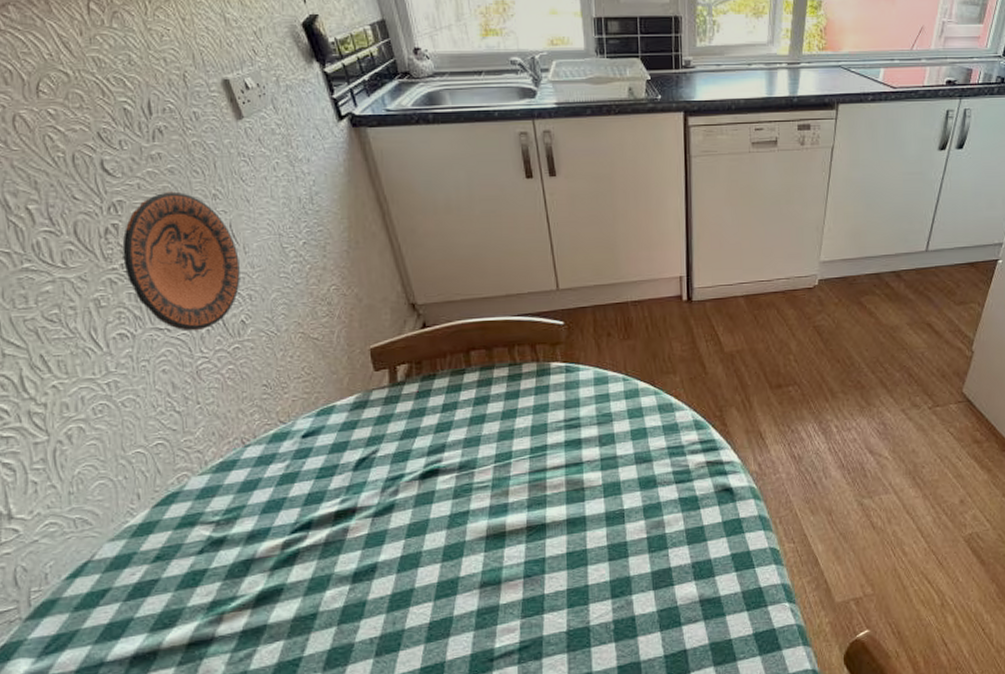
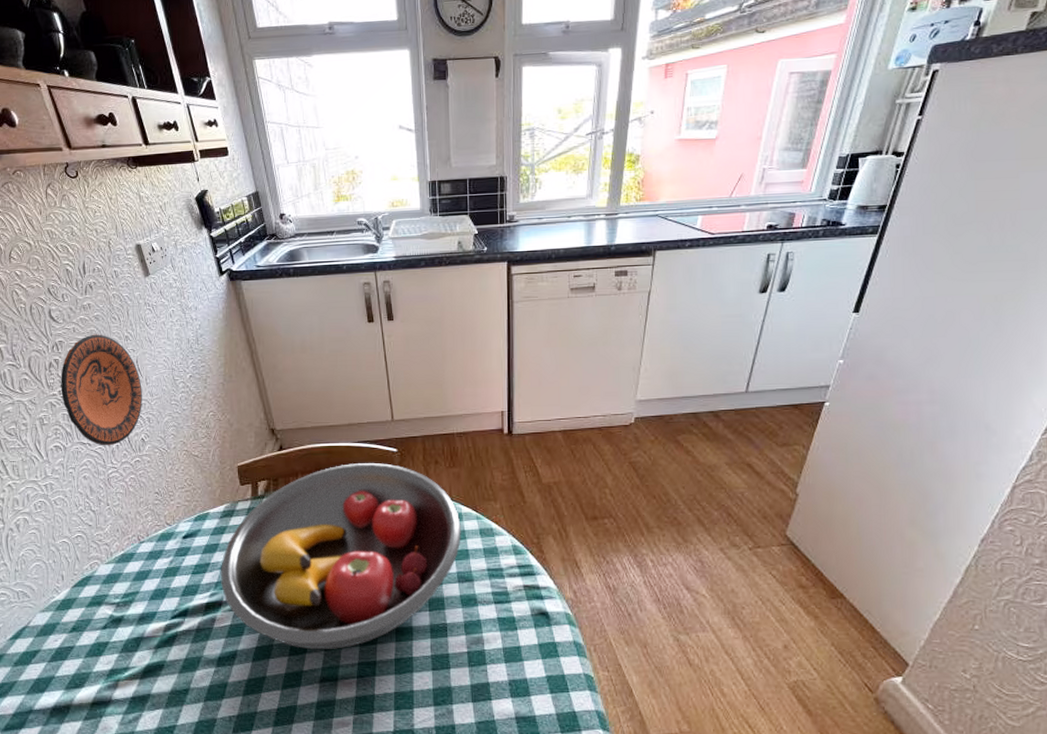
fruit bowl: none [353,337,638,553] -> present [221,462,461,650]

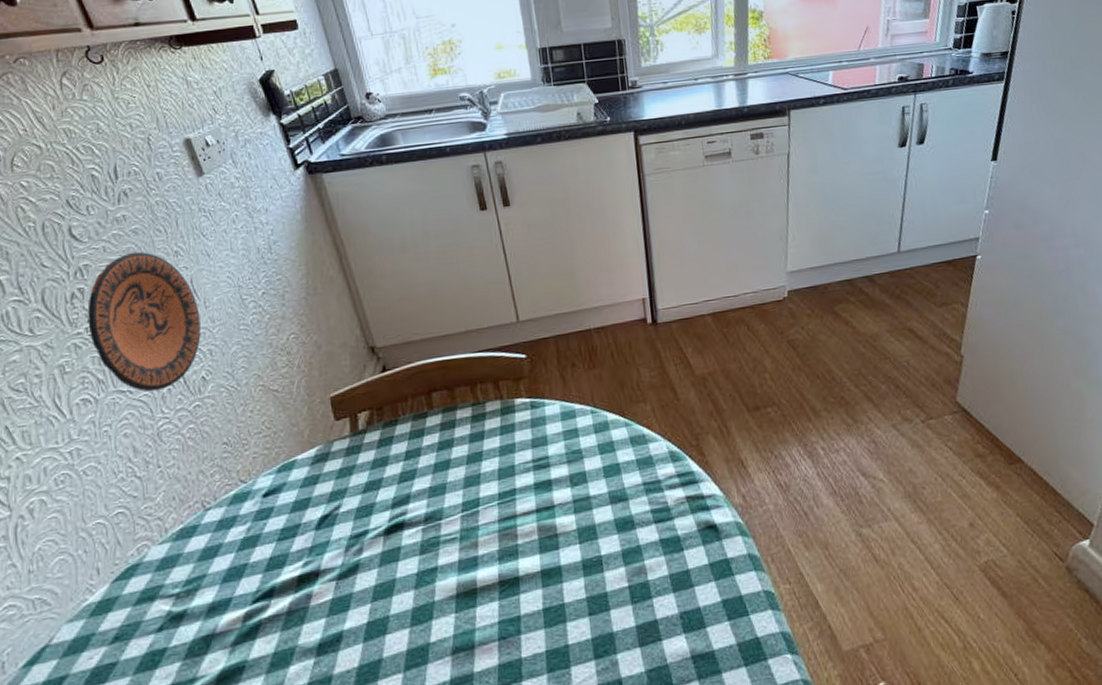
fruit bowl: present [221,462,461,650] -> none [315,372,610,615]

